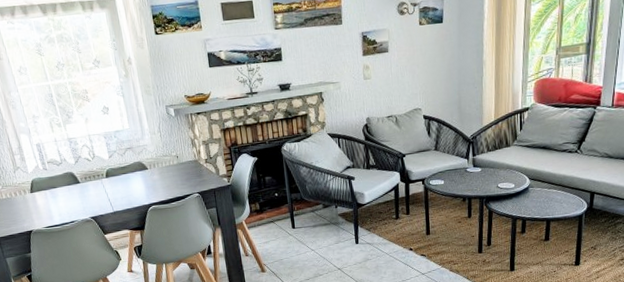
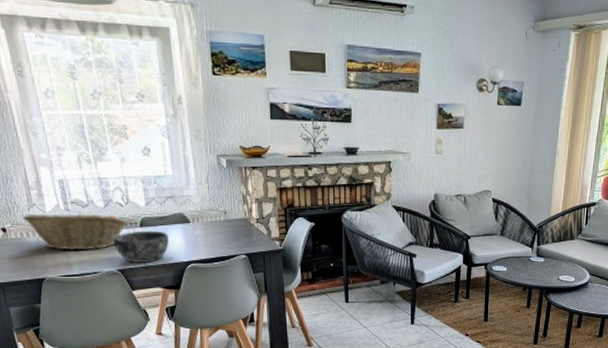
fruit basket: none [10,169,96,205] -> present [22,211,128,251]
bowl: none [85,179,132,210] -> present [113,230,169,263]

